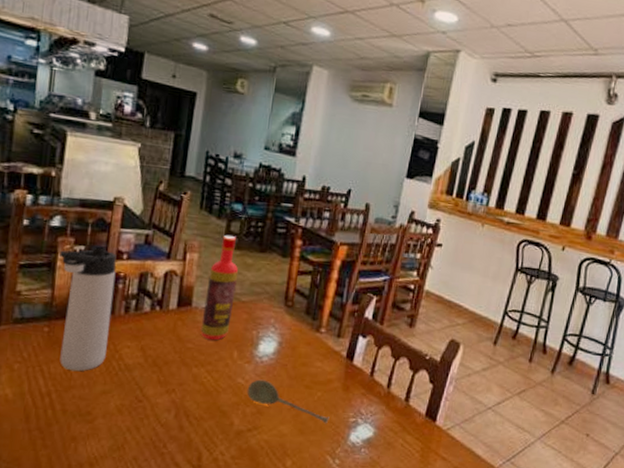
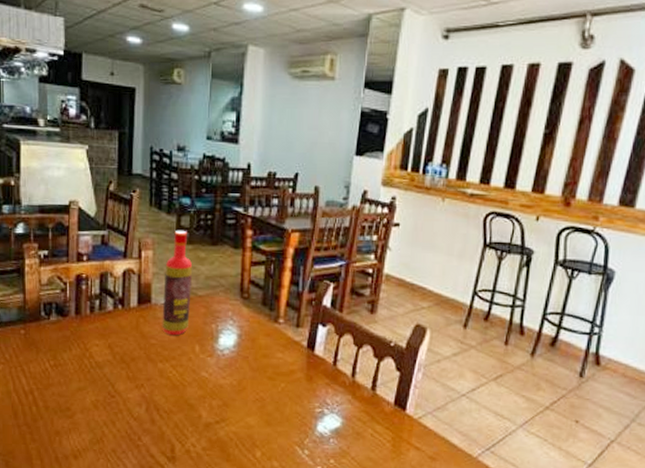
thermos bottle: present [58,246,117,372] -> none [25,250,79,370]
soupspoon: present [247,379,330,424] -> none [211,372,295,415]

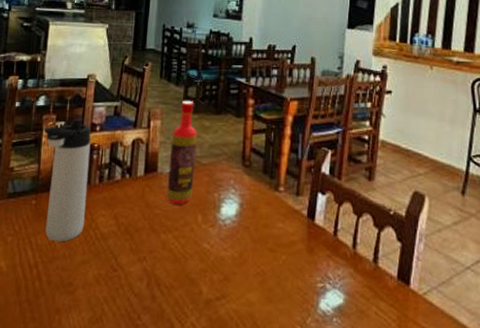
thermos bottle: none [25,250,79,370] -> present [43,120,91,242]

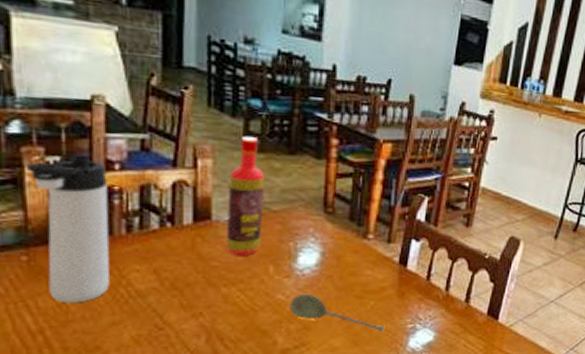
soupspoon: none [213,243,296,291] -> present [289,293,385,333]

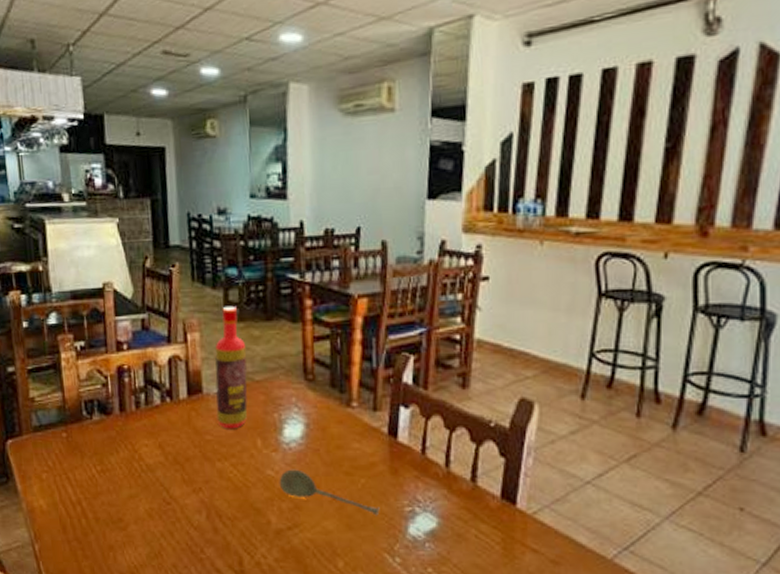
thermos bottle: present [25,155,109,304] -> none [61,339,126,477]

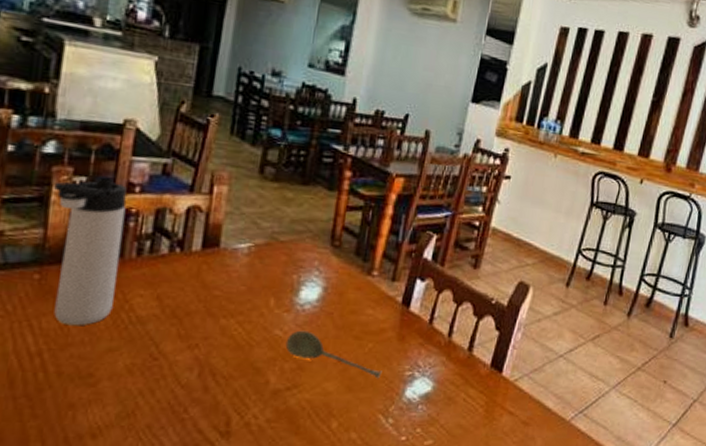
thermos bottle: none [61,339,126,477] -> present [53,177,127,326]
bottle: present [215,305,248,429] -> none [230,164,277,287]

